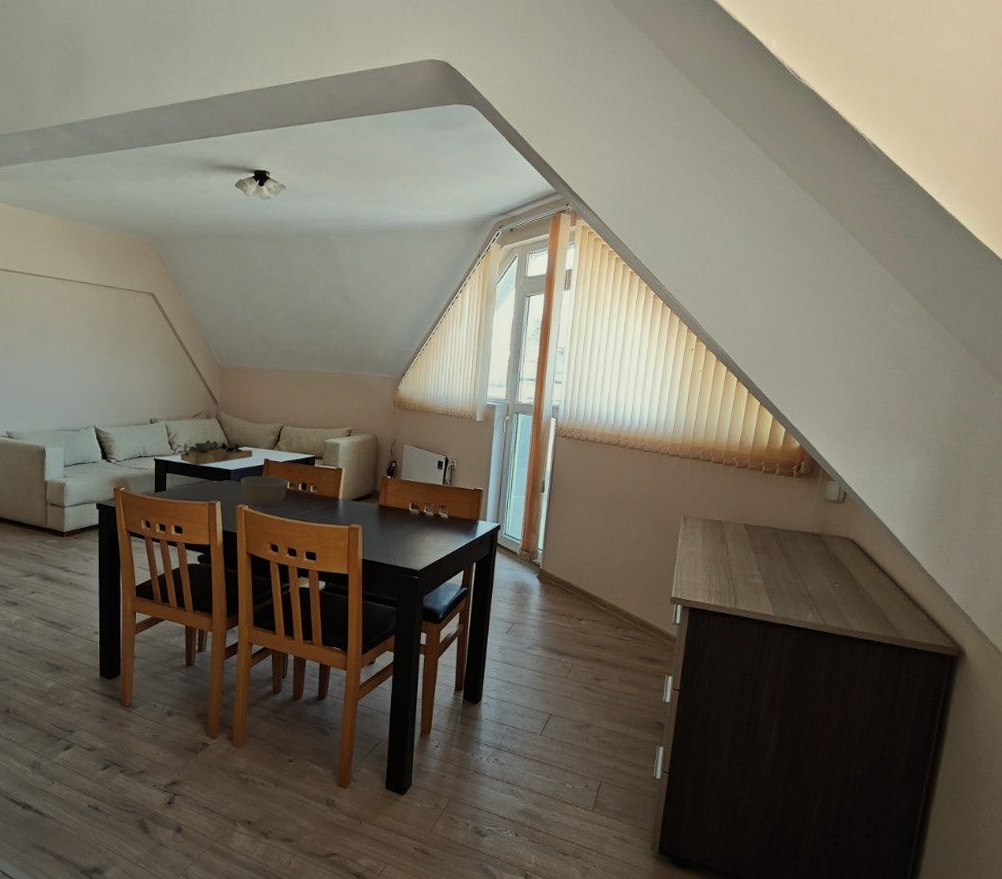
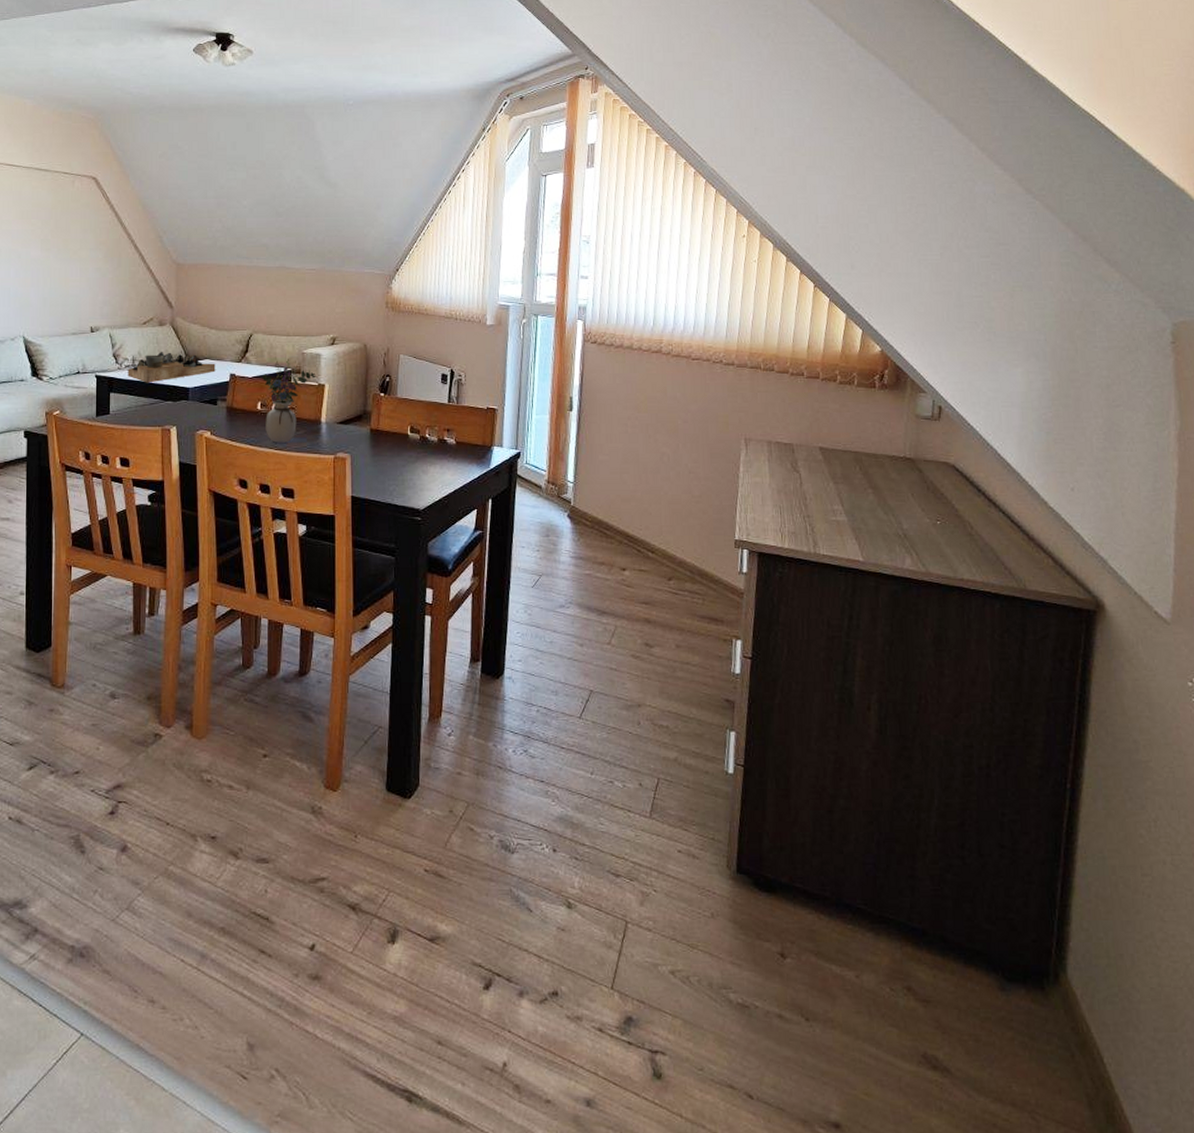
bowl: present [240,476,288,507] -> none [201,395,259,433]
bouquet: none [290,447,335,516] -> present [262,359,316,444]

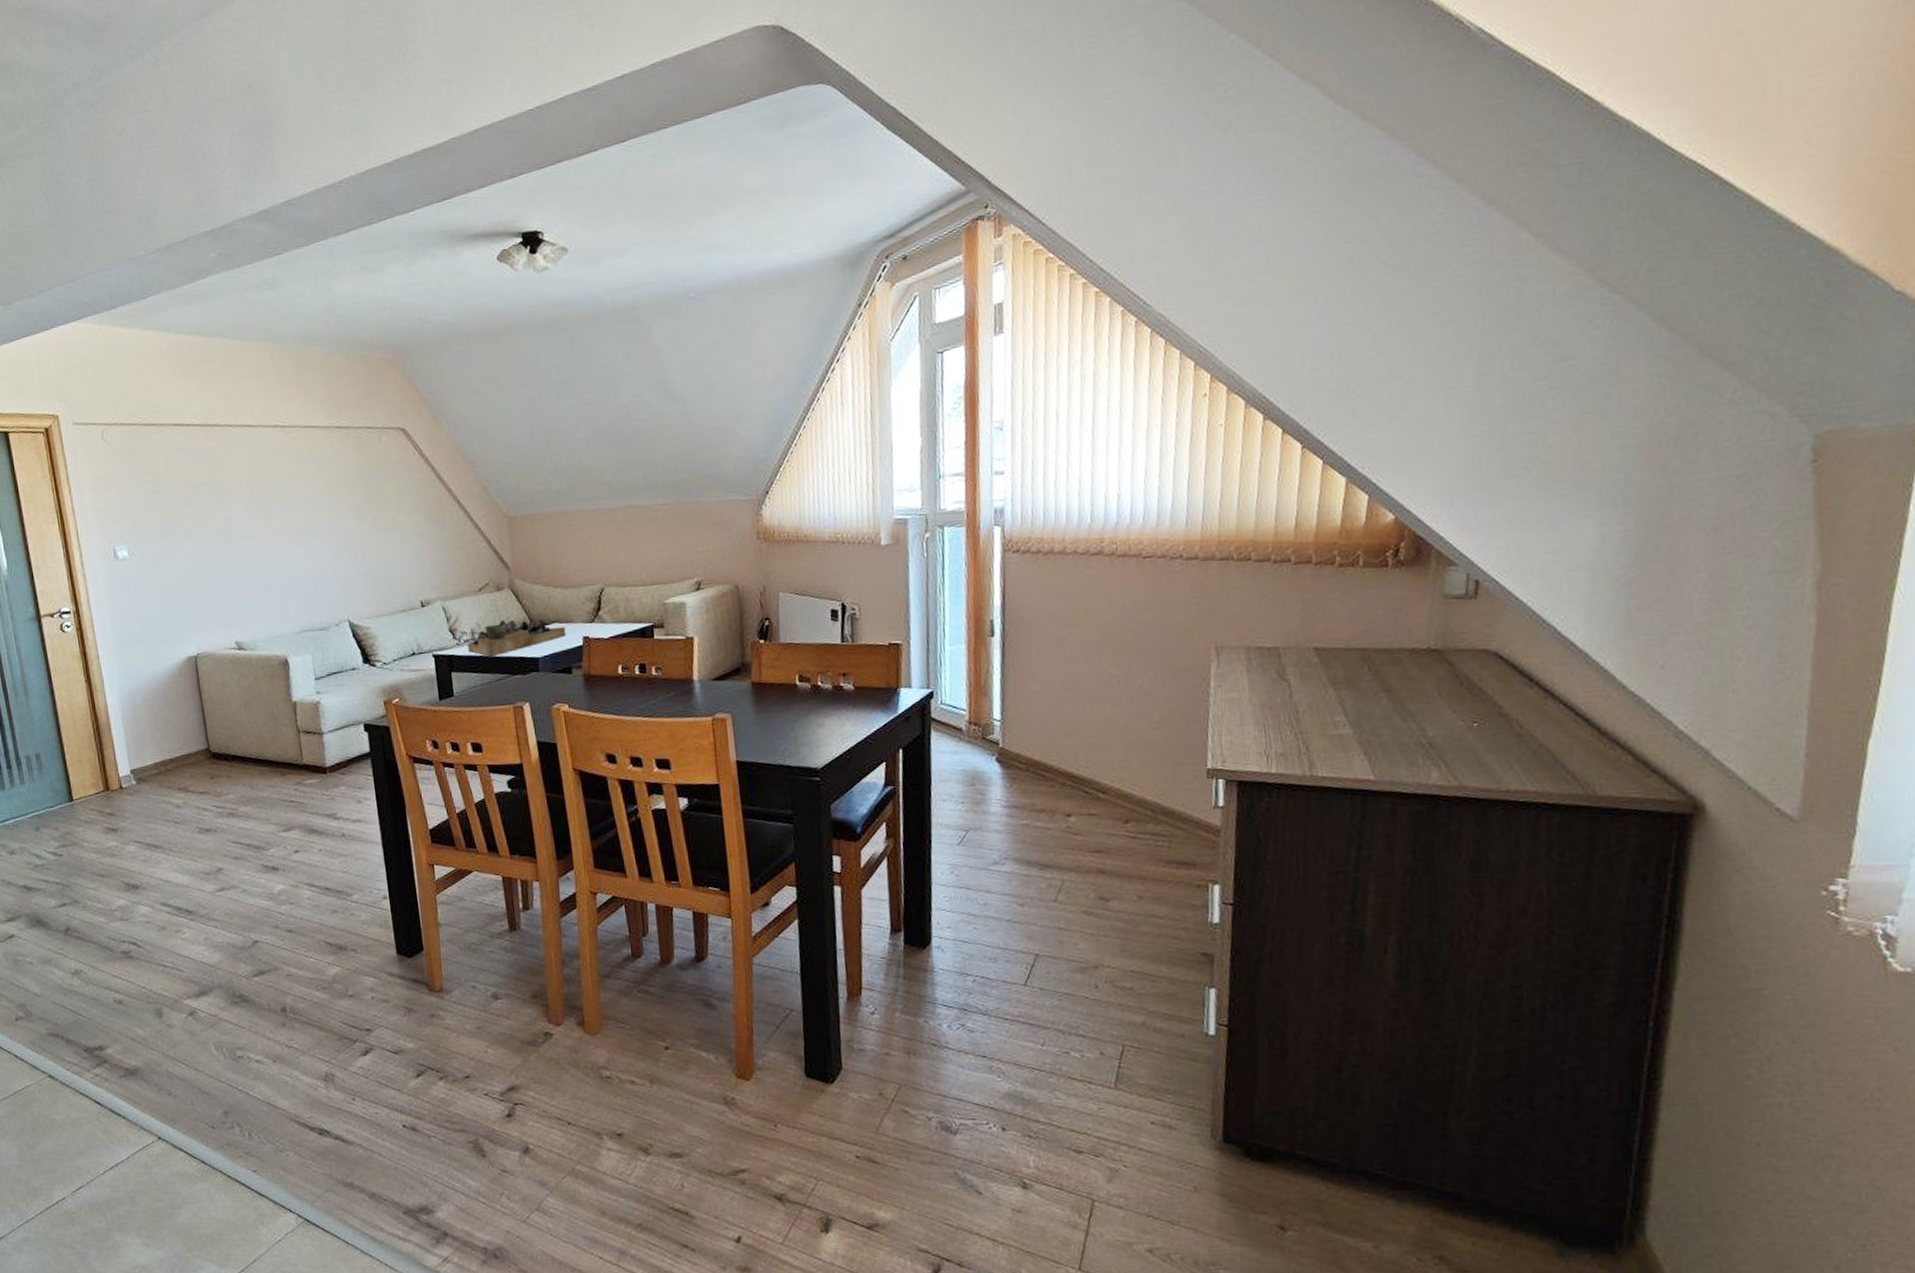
bouquet: present [262,359,316,444] -> none [619,612,683,710]

